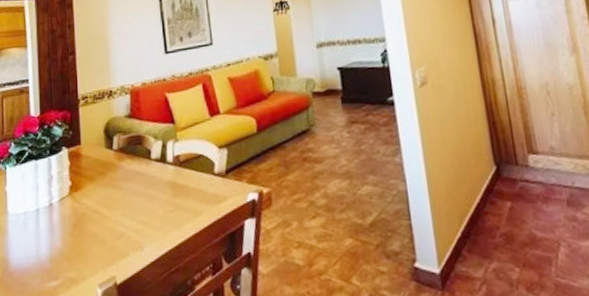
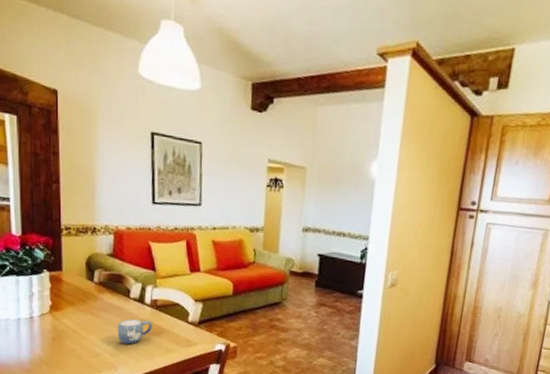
mug: none [140,181,178,215] -> present [117,318,152,345]

